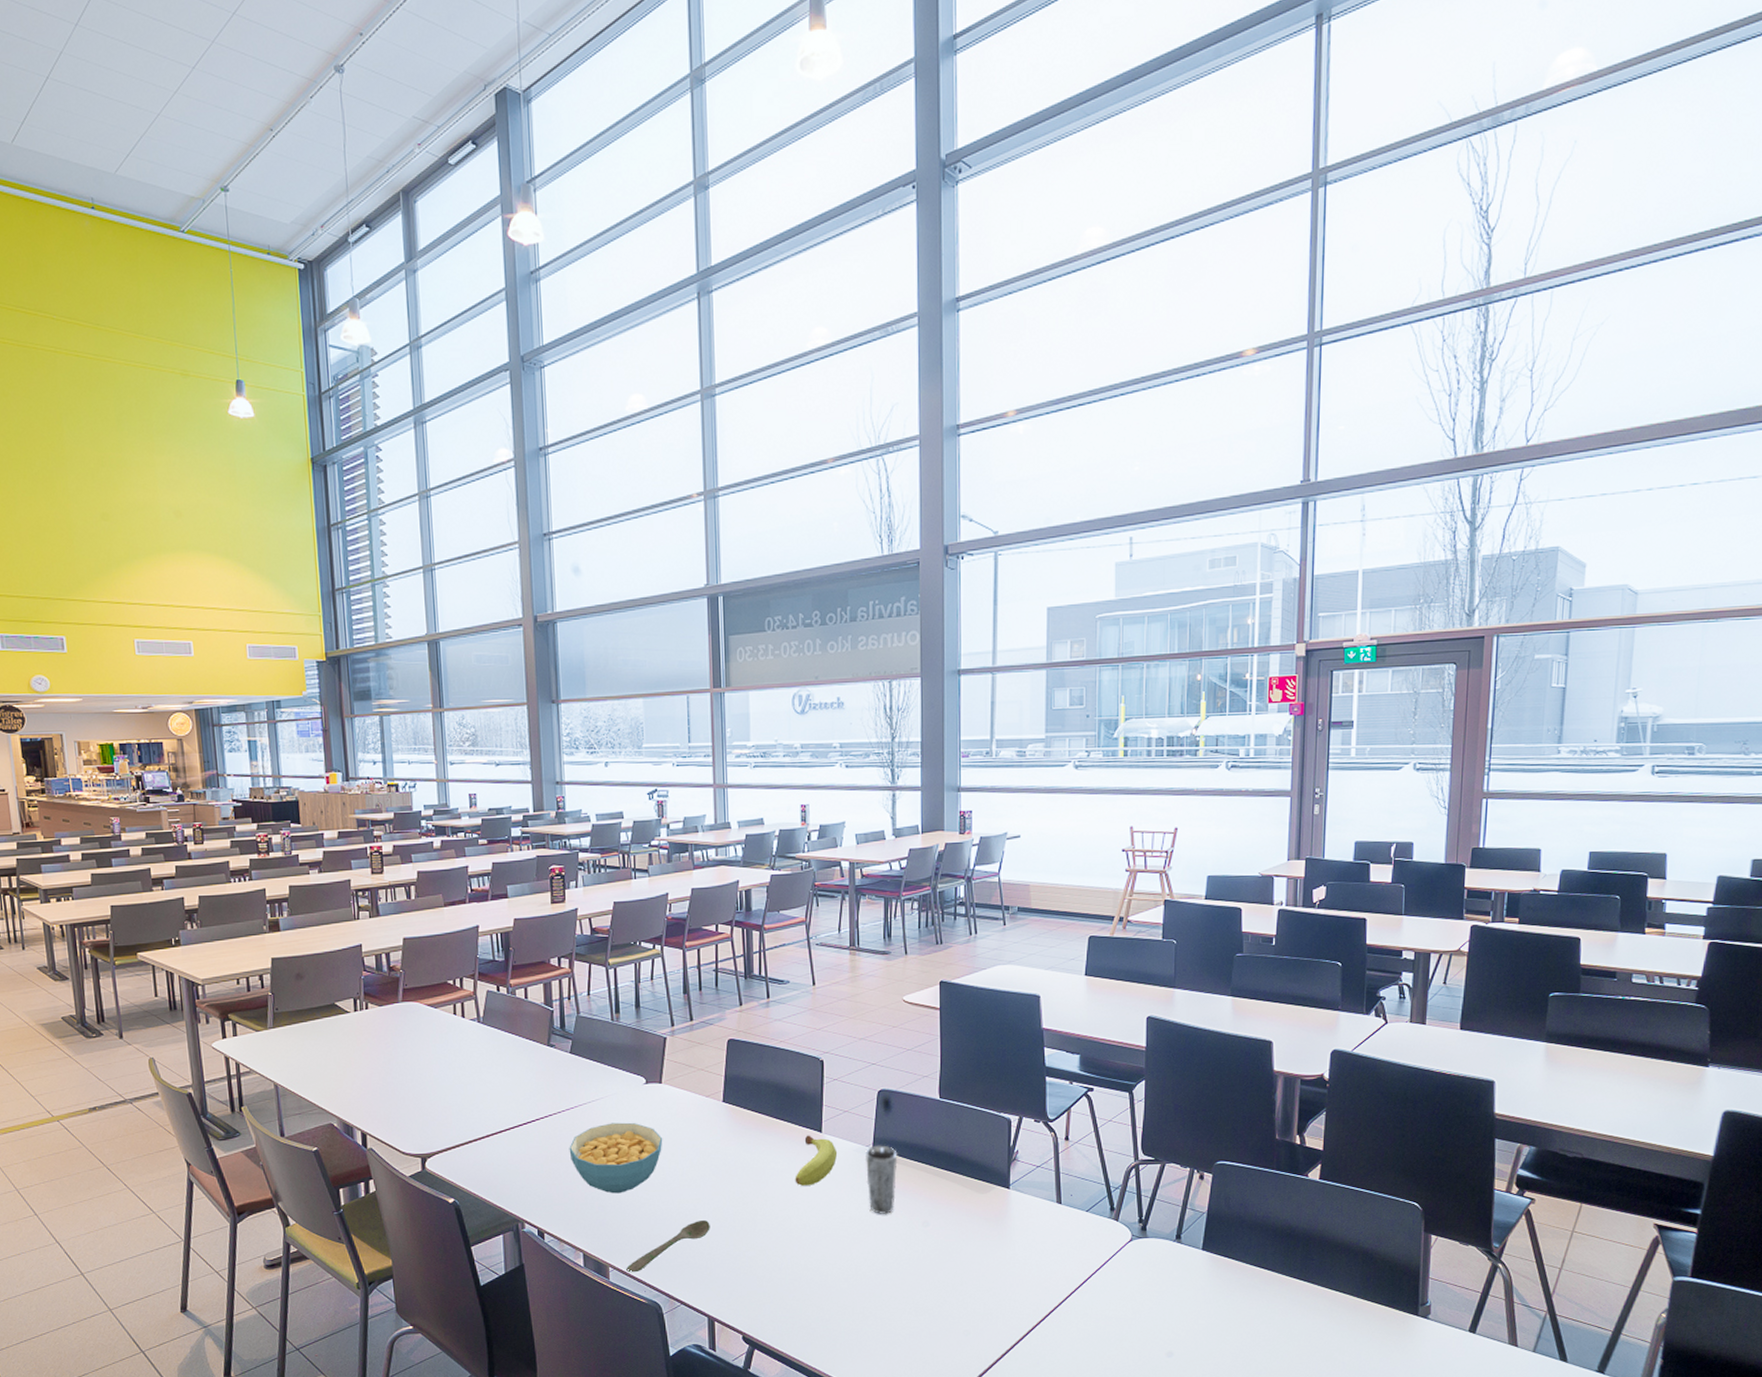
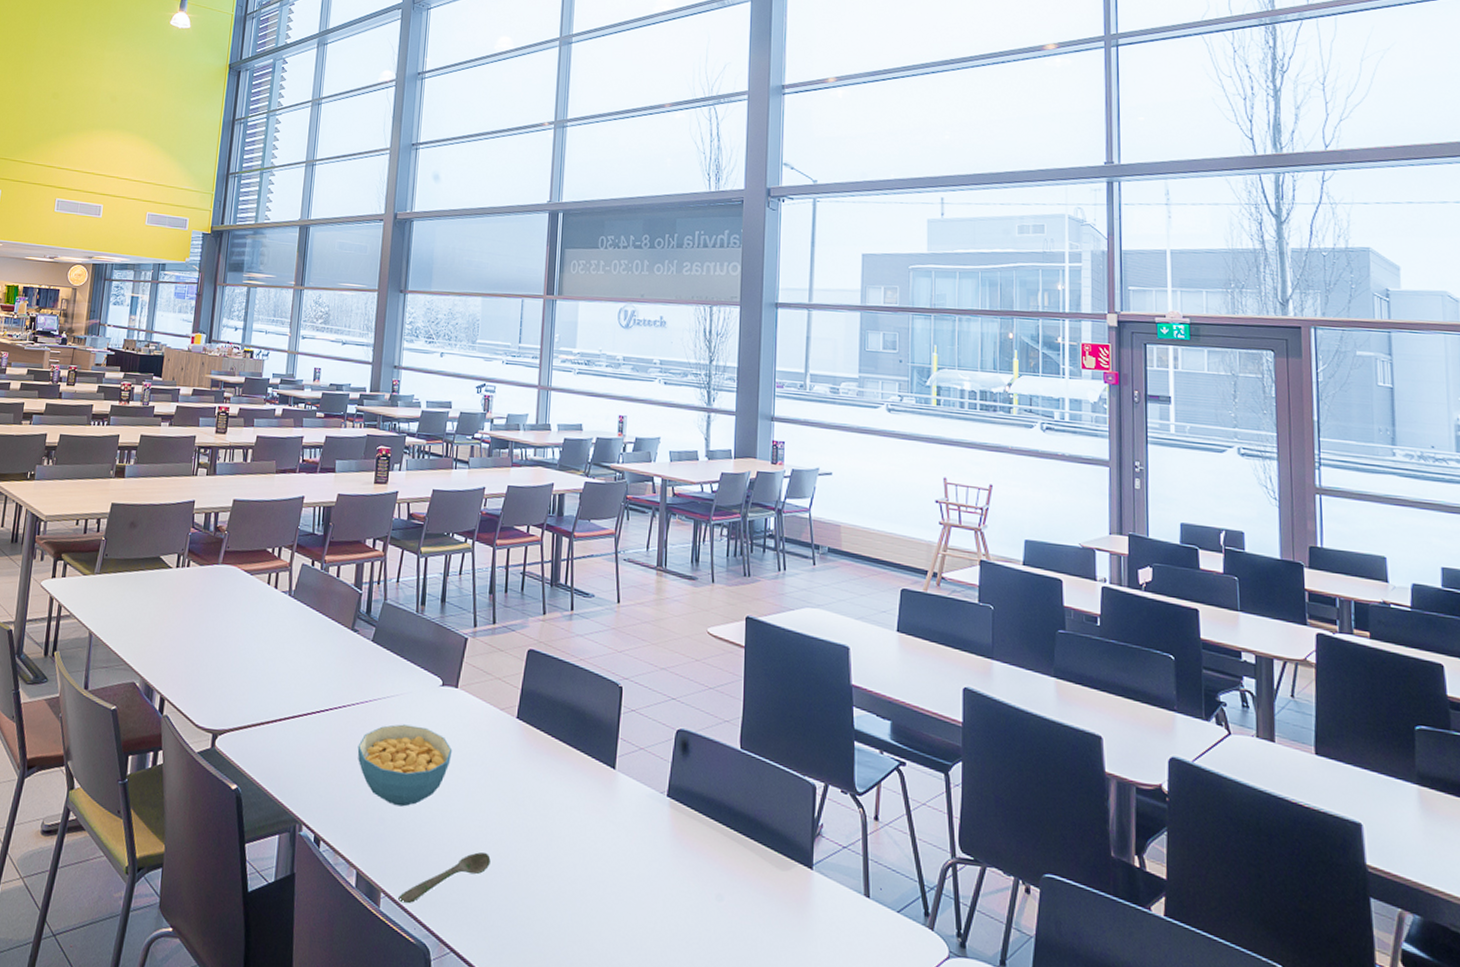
fruit: present [795,1135,838,1186] -> none [583,770,630,830]
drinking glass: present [864,1145,898,1215] -> none [658,793,693,880]

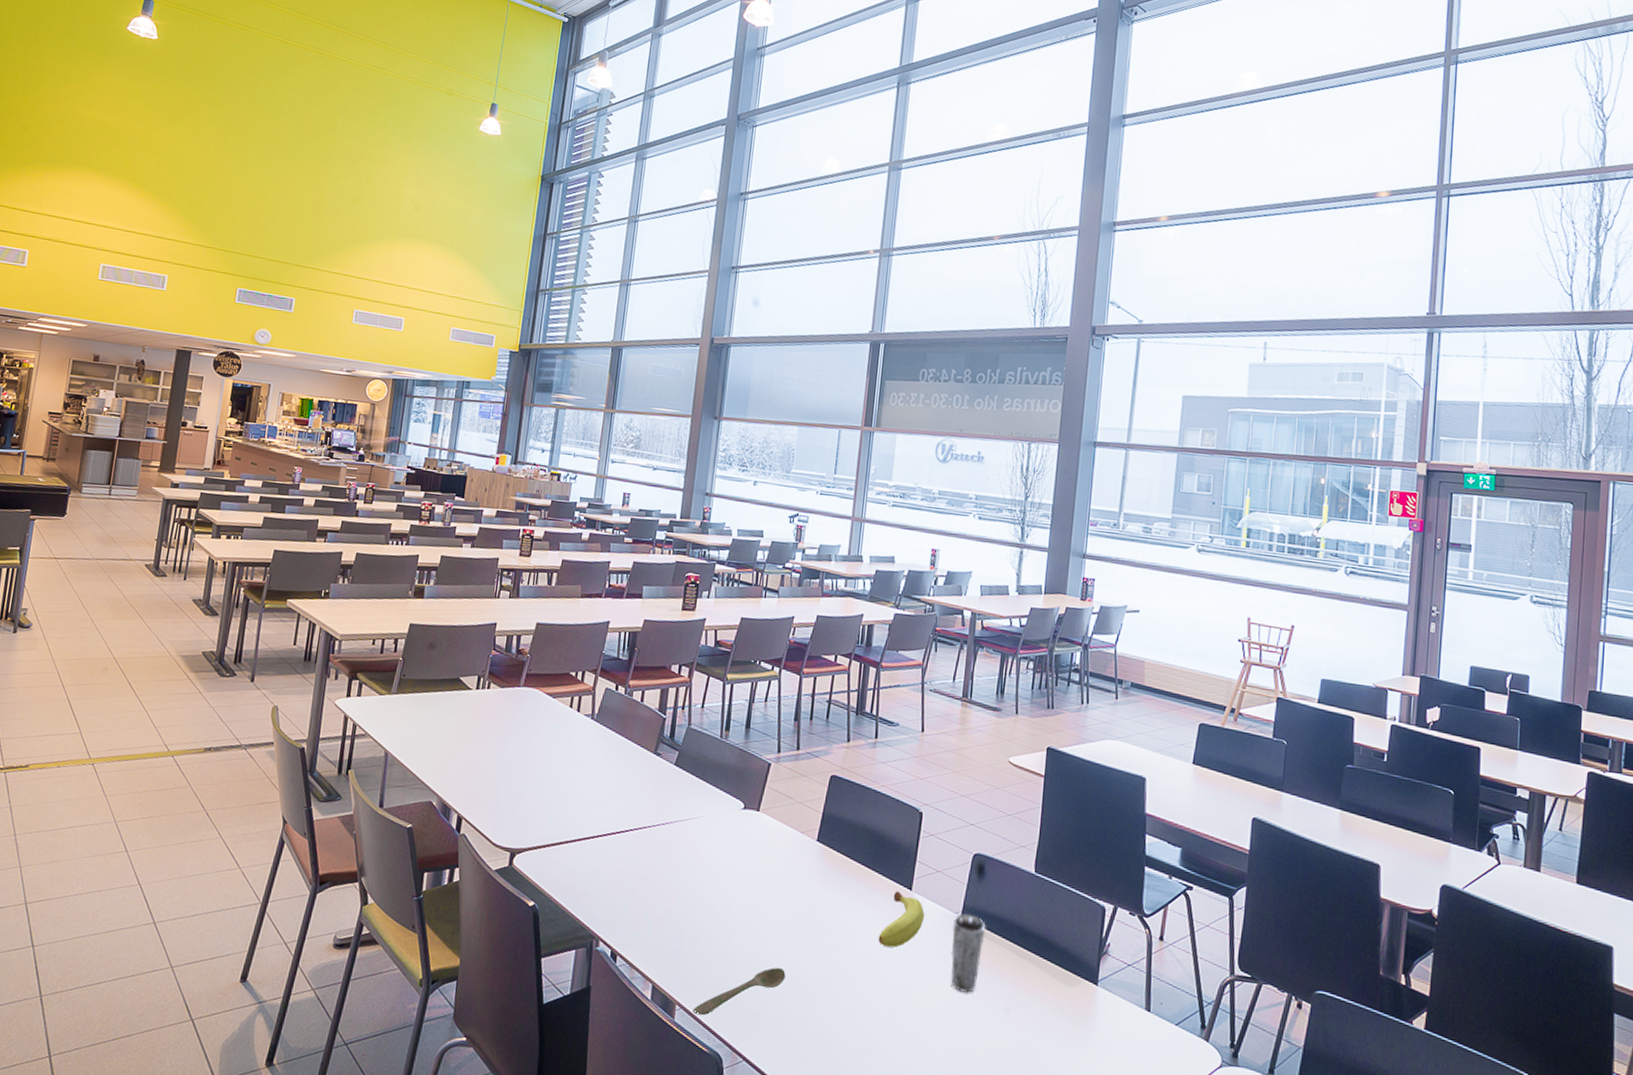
cereal bowl: present [357,724,453,807] -> none [656,845,752,924]
fruit: none [583,770,630,830] -> present [878,891,925,948]
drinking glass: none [658,793,693,880] -> present [950,913,986,994]

